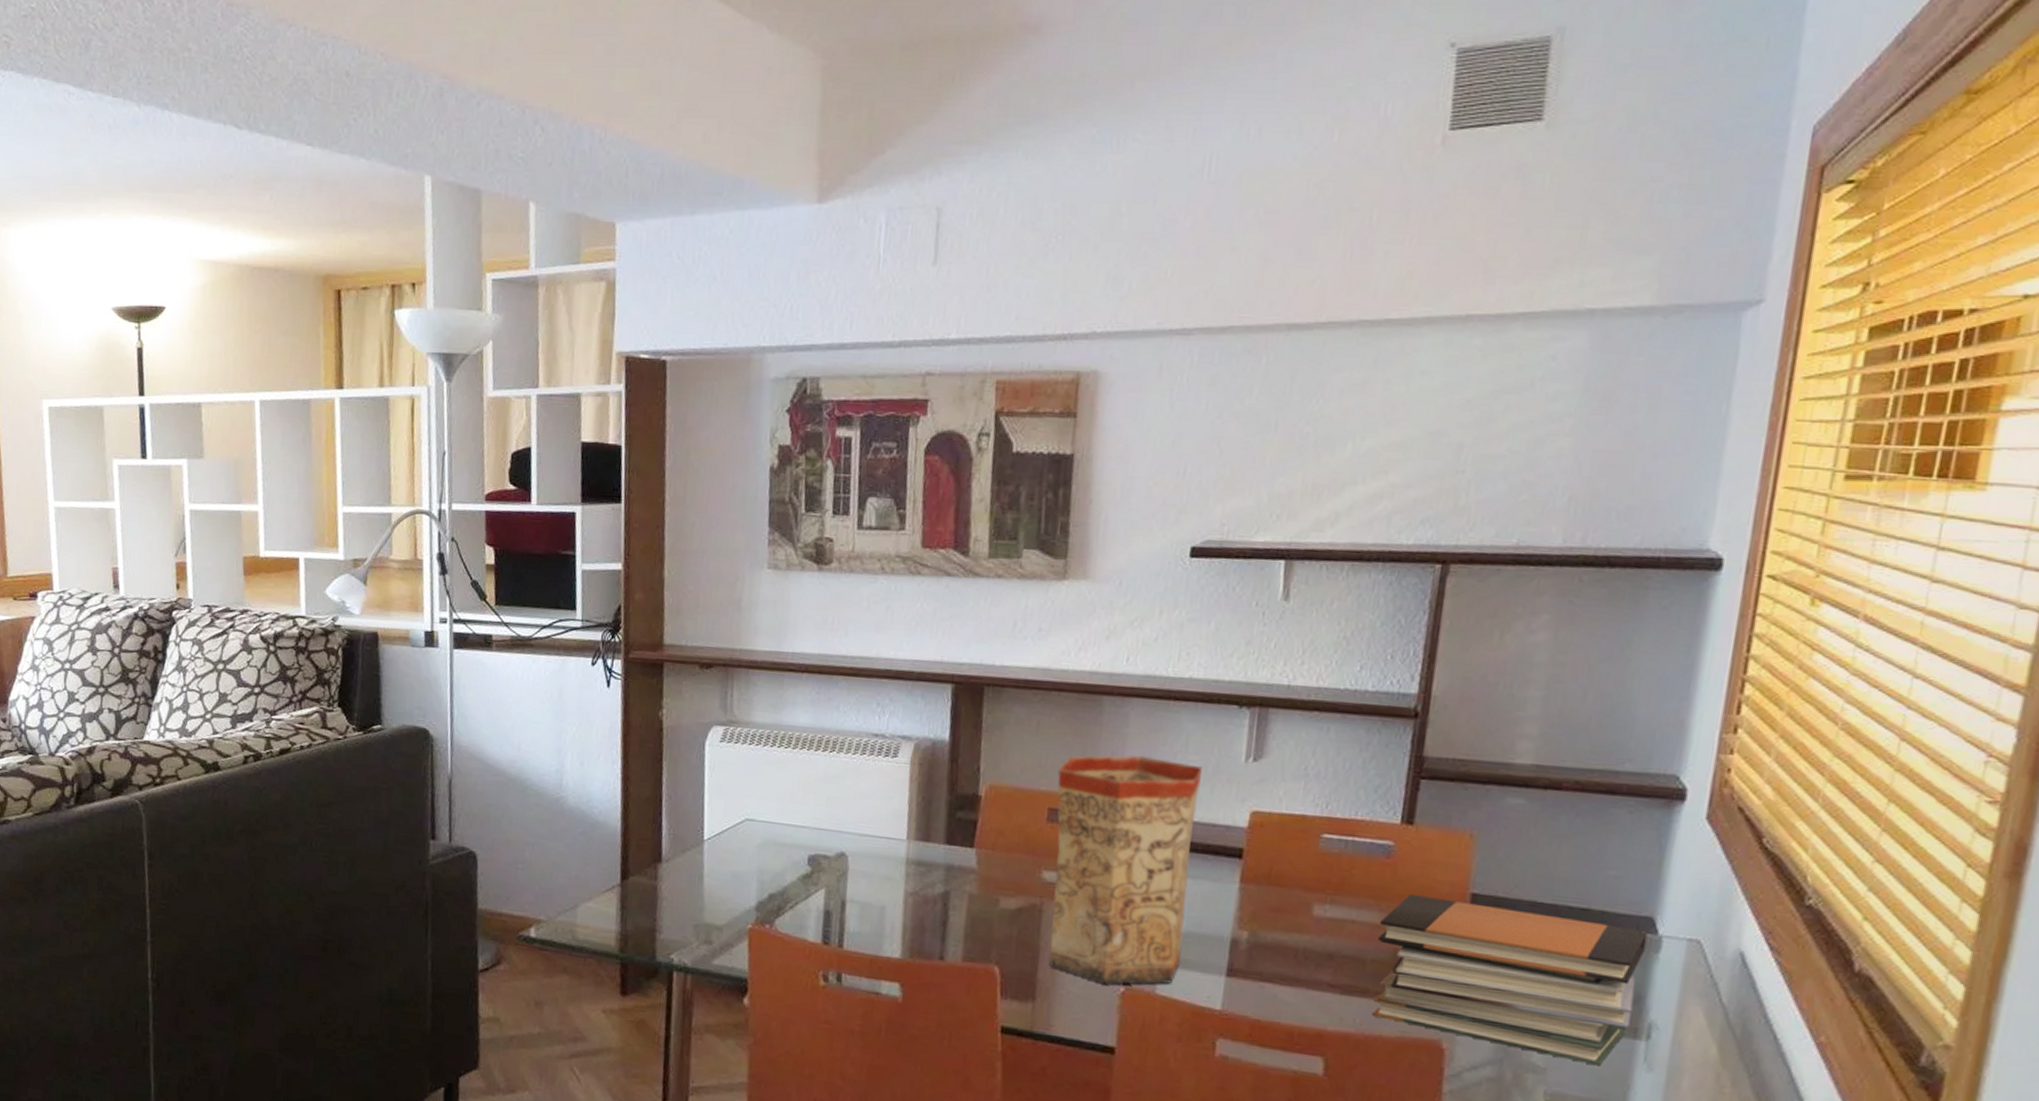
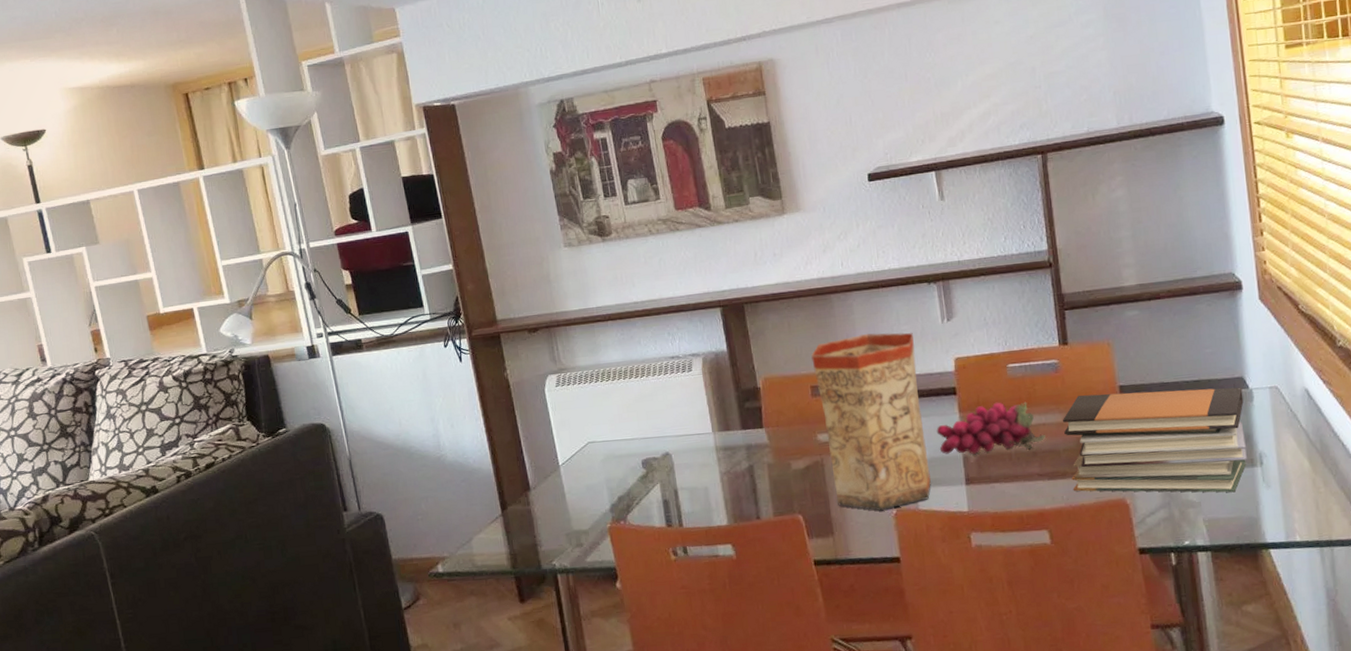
grapes: none [1203,879,1351,950] -> present [936,401,1046,454]

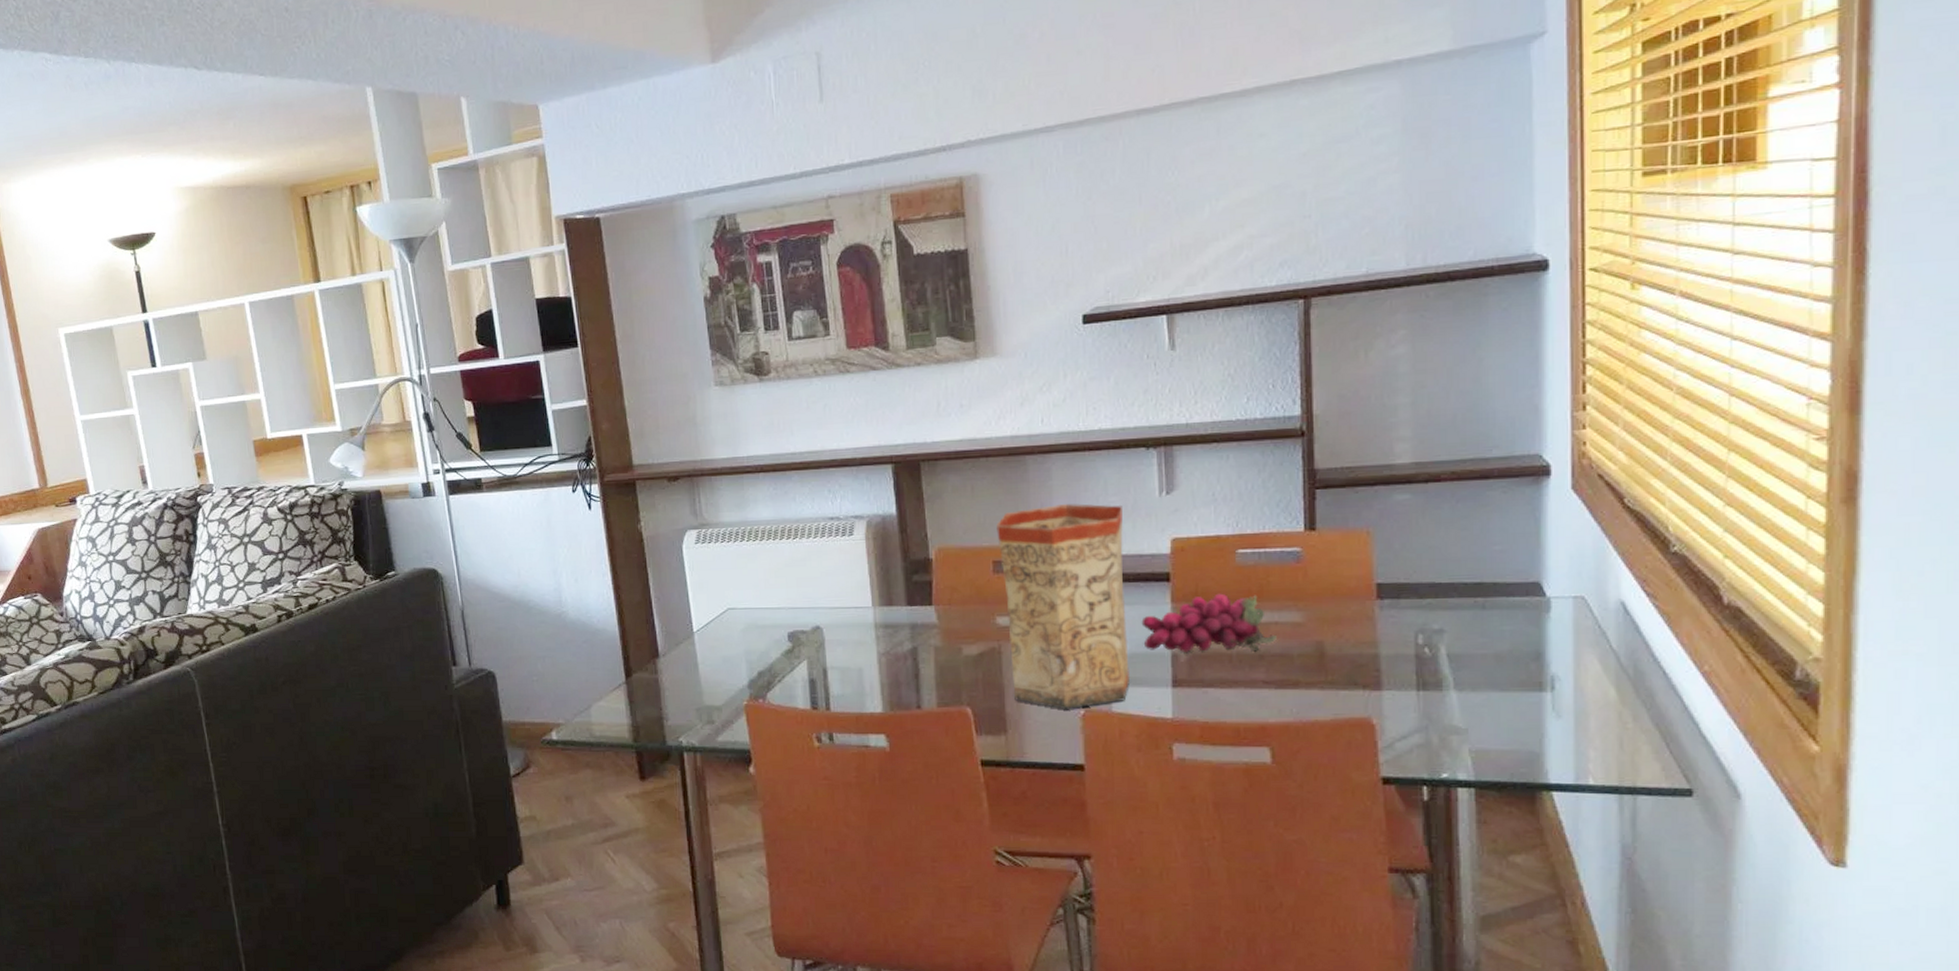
book stack: present [1062,387,1247,493] -> none [1299,591,1537,721]

